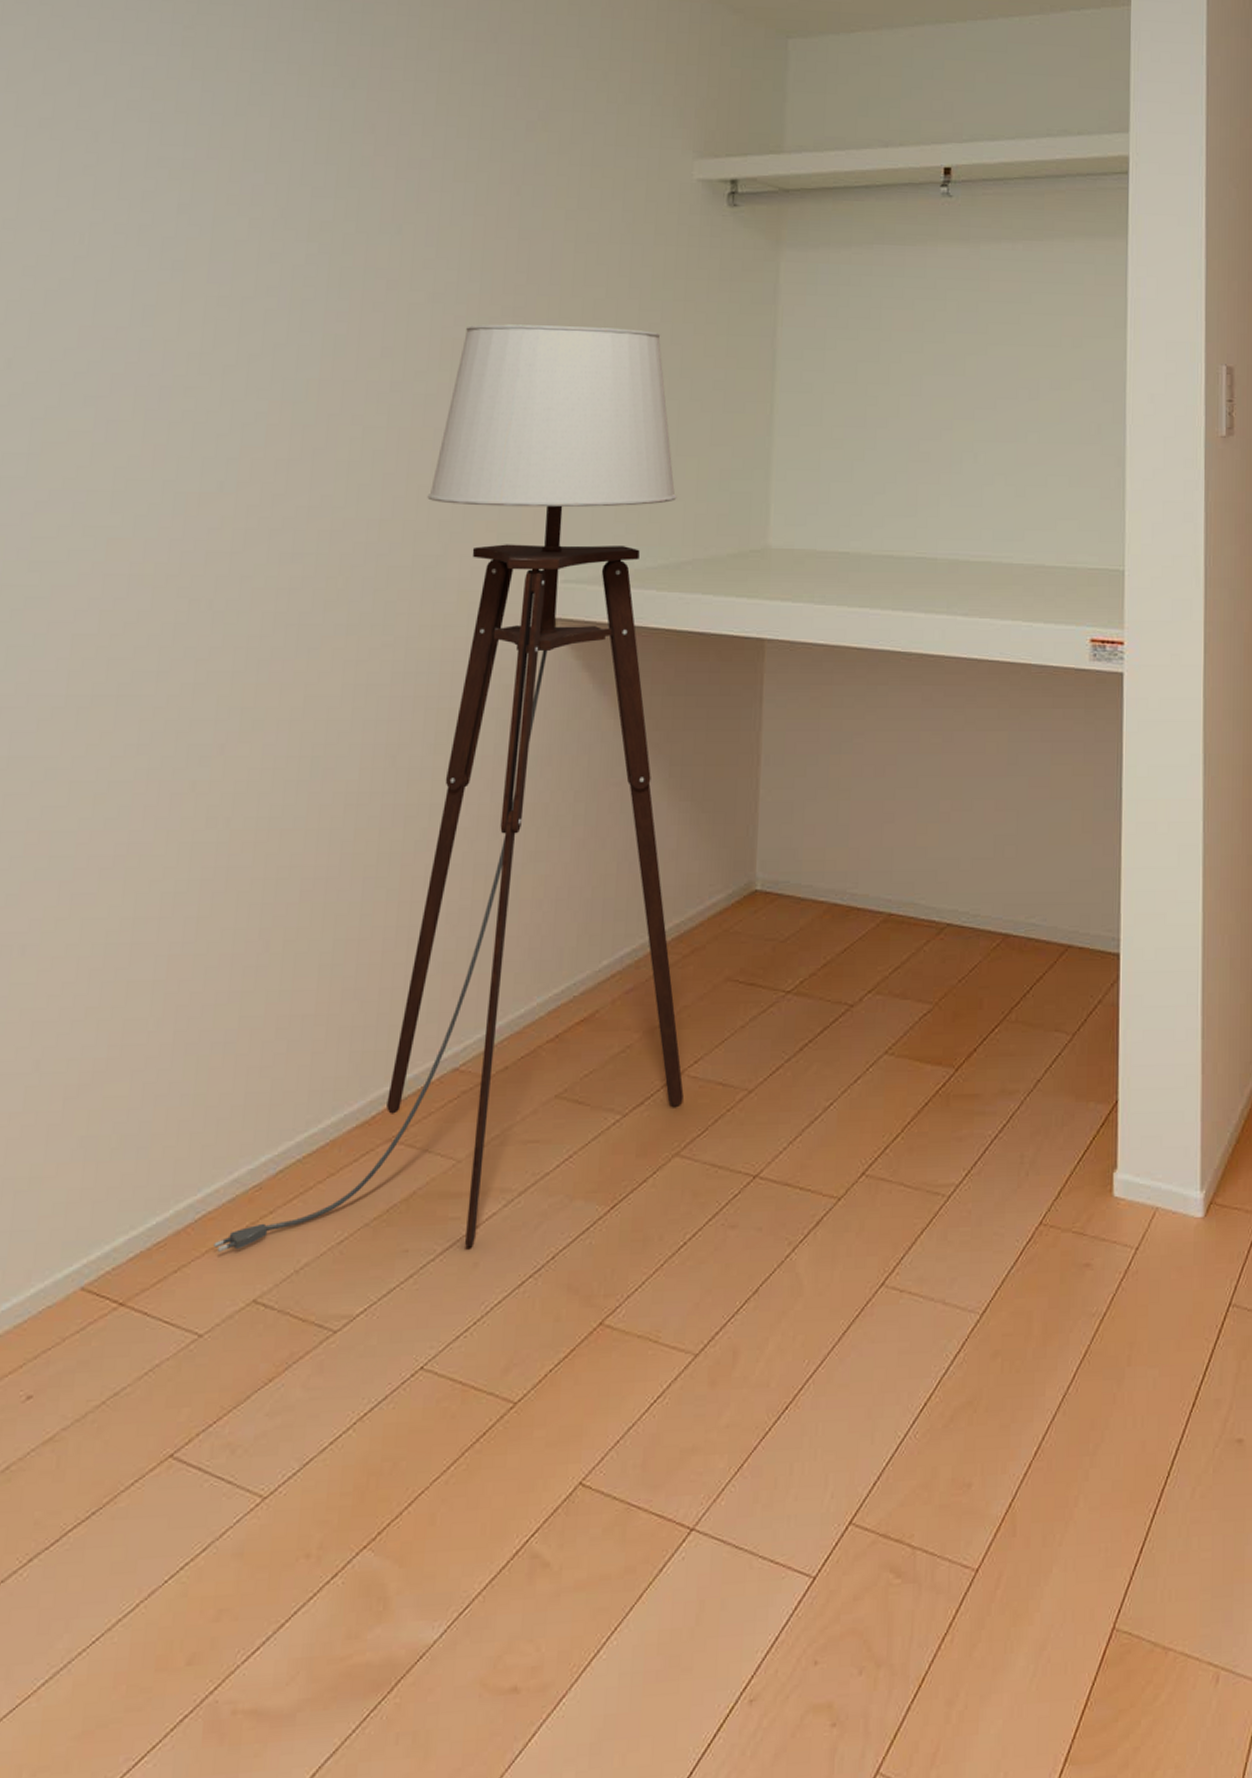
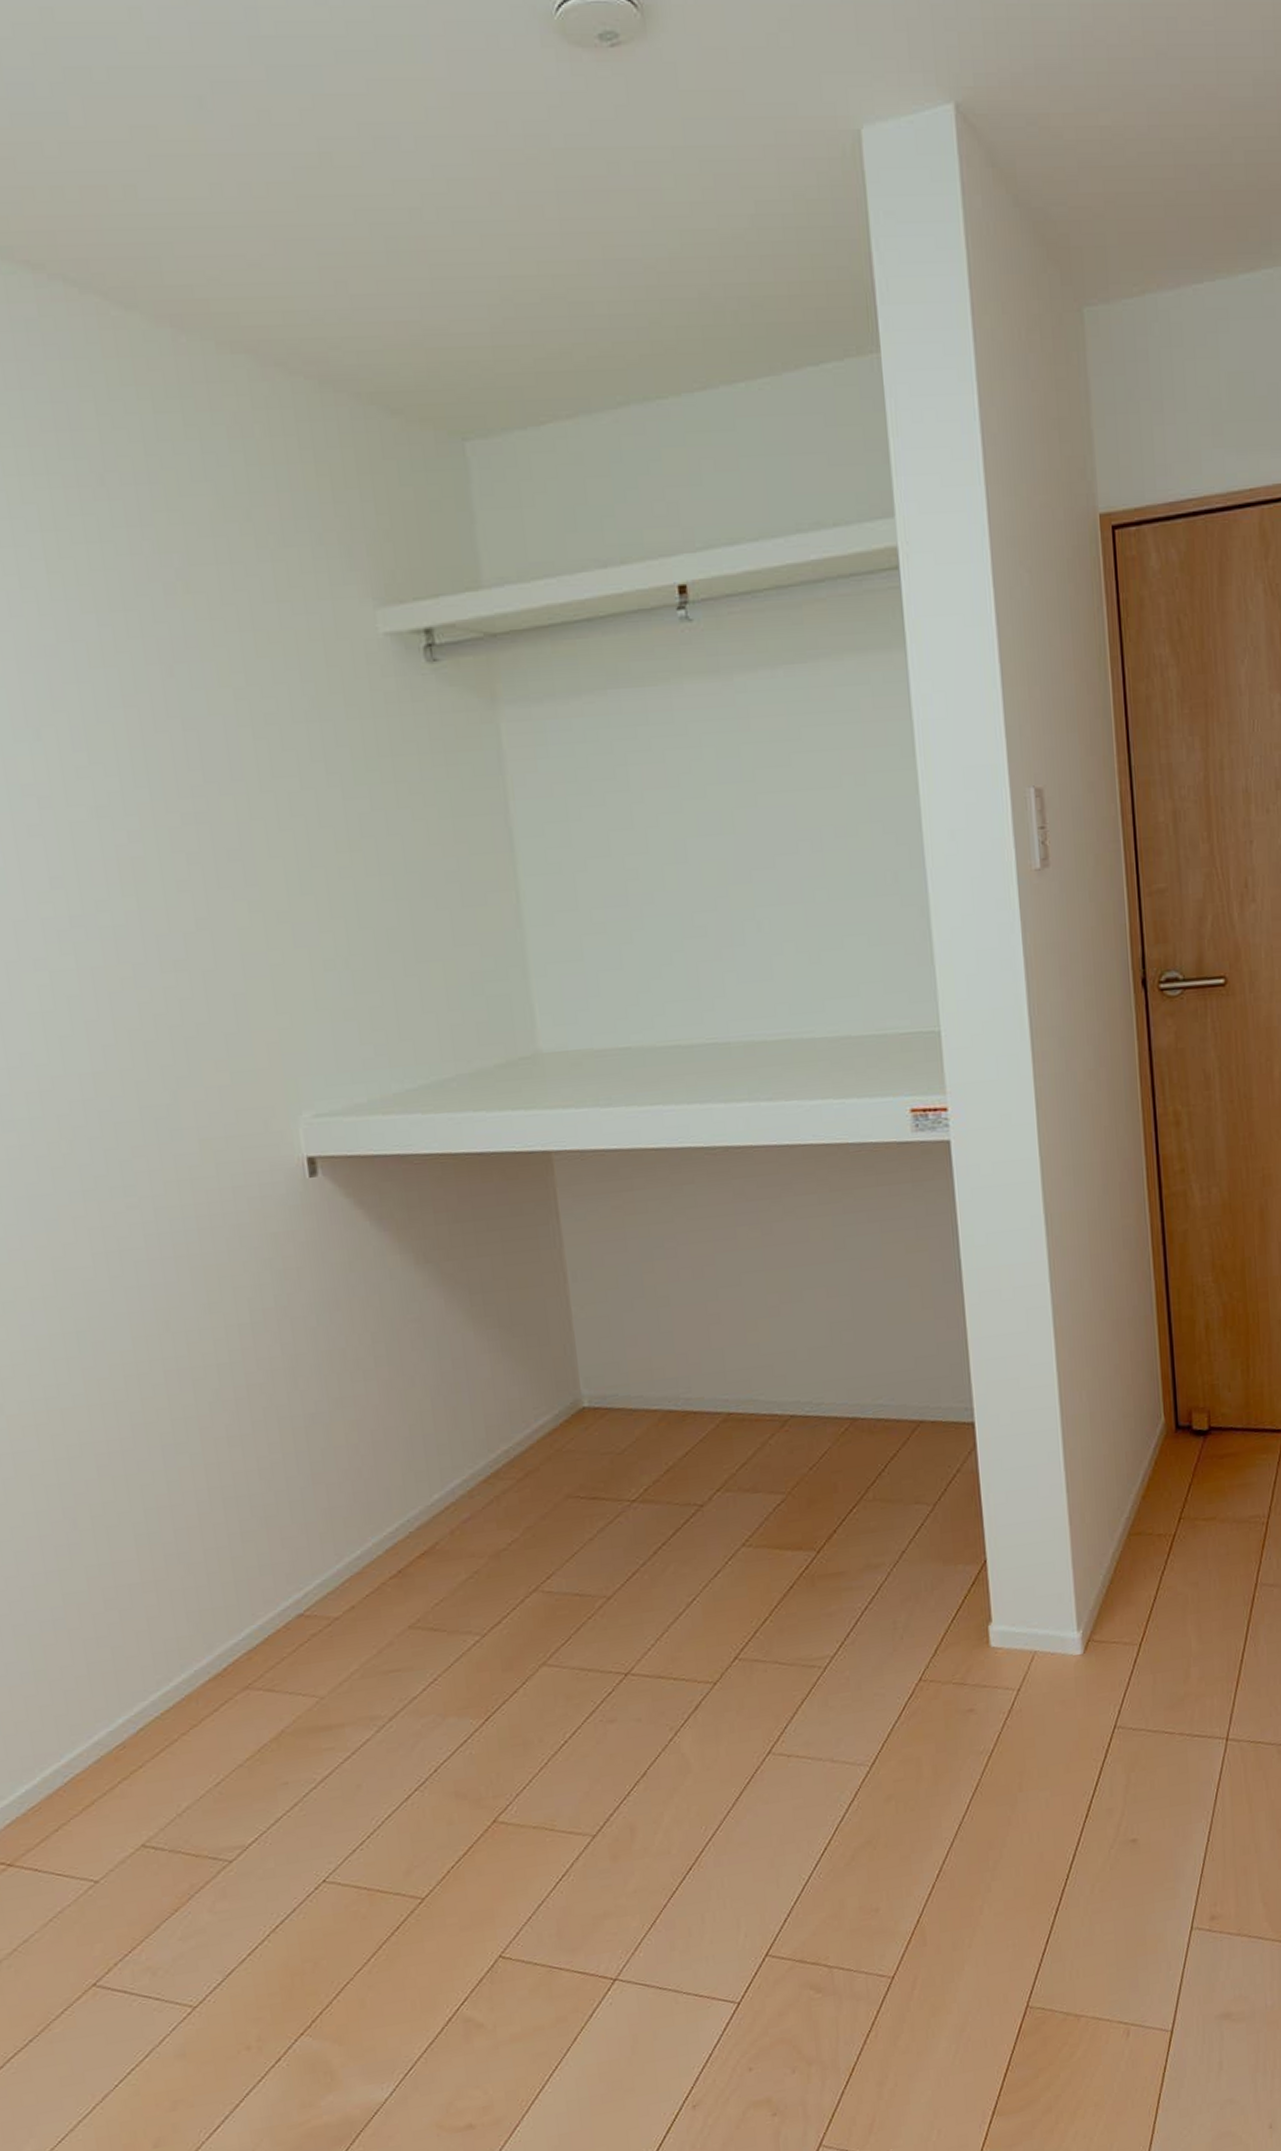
floor lamp: present [213,324,684,1252] -> none [89,822,541,1809]

